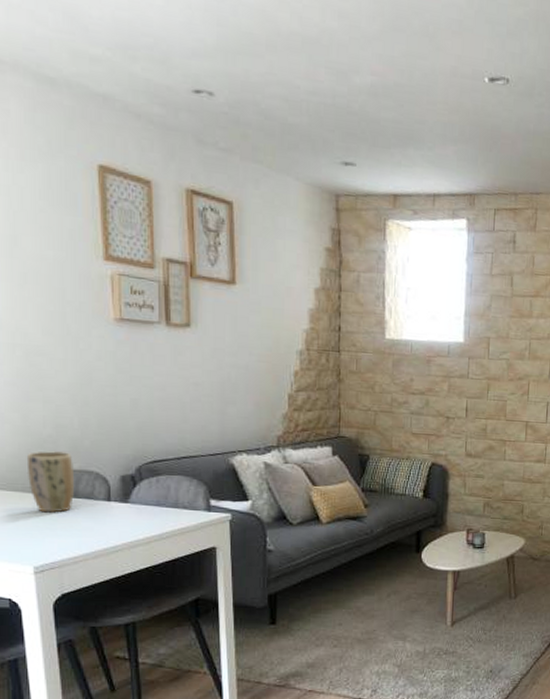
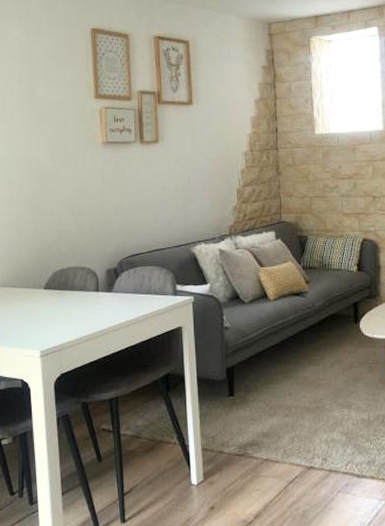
plant pot: present [26,451,75,513] -> none [37,253,72,305]

